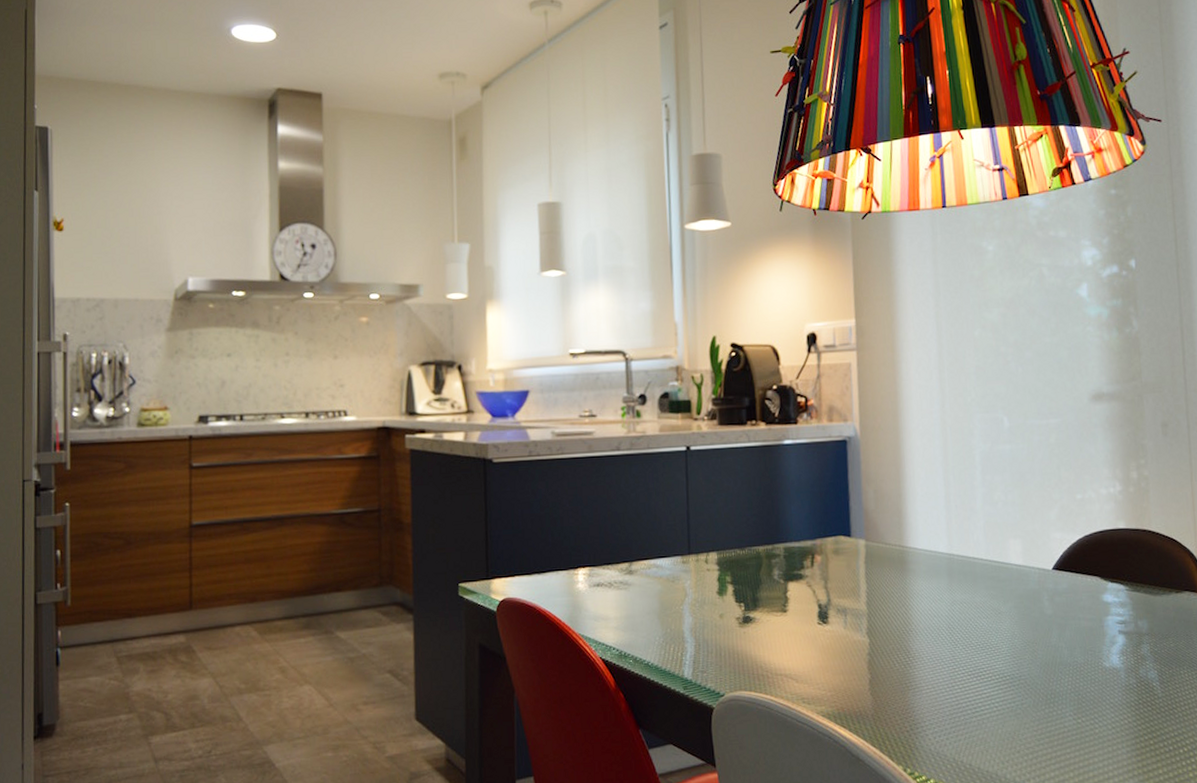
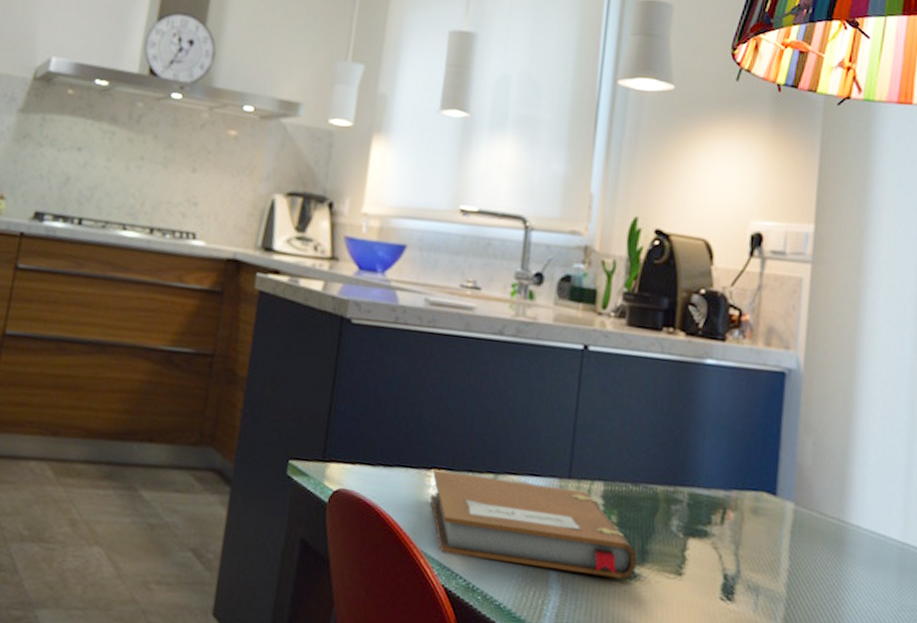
notebook: none [579,562,751,632] -> present [429,470,637,579]

